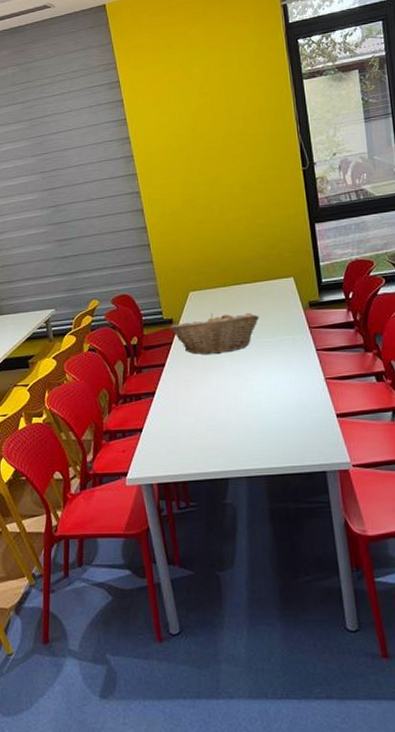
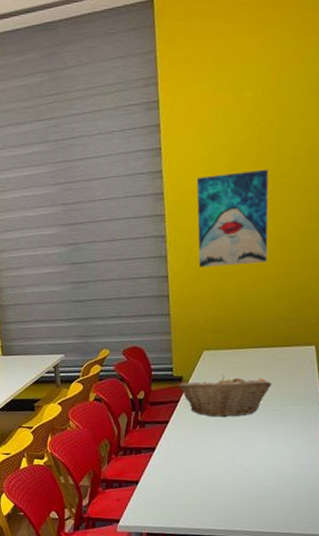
wall art: none [161,128,236,217] -> present [196,169,269,267]

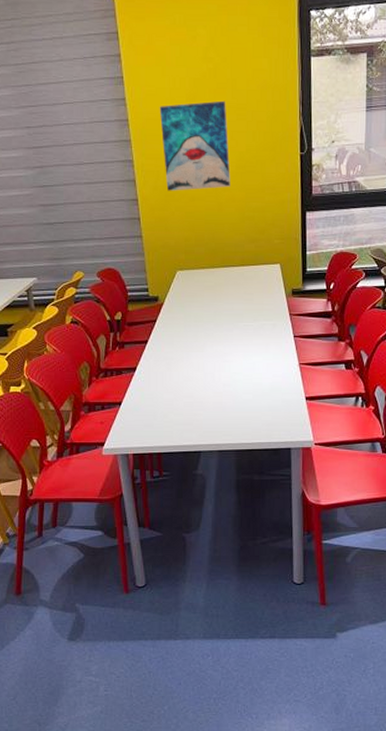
fruit basket: present [178,375,272,418] -> none [154,294,244,335]

